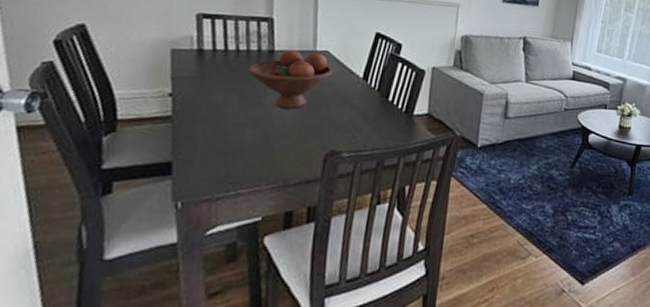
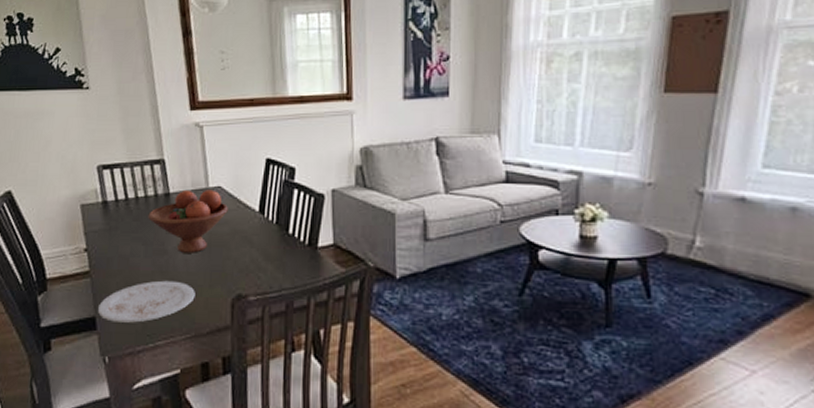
plate: none [176,131,289,170] -> present [98,280,195,323]

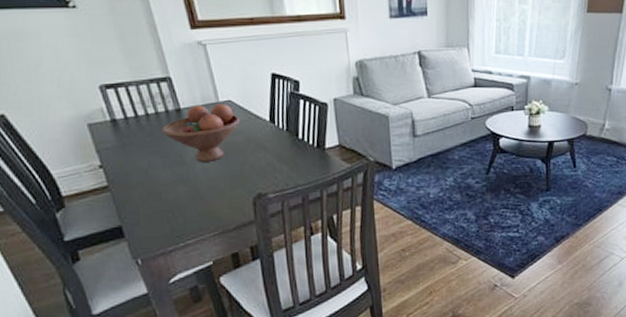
plate: present [98,280,195,323] -> none [123,187,218,229]

